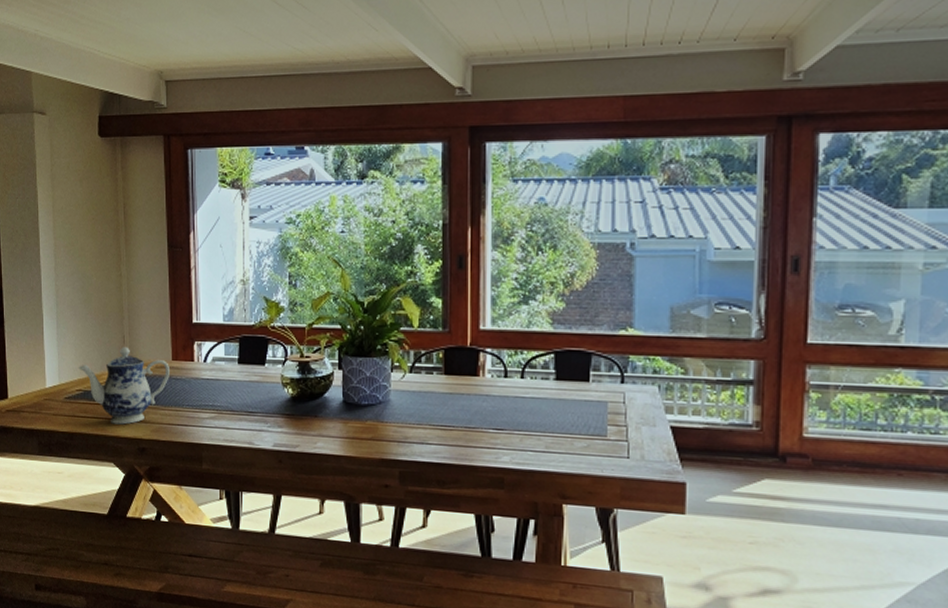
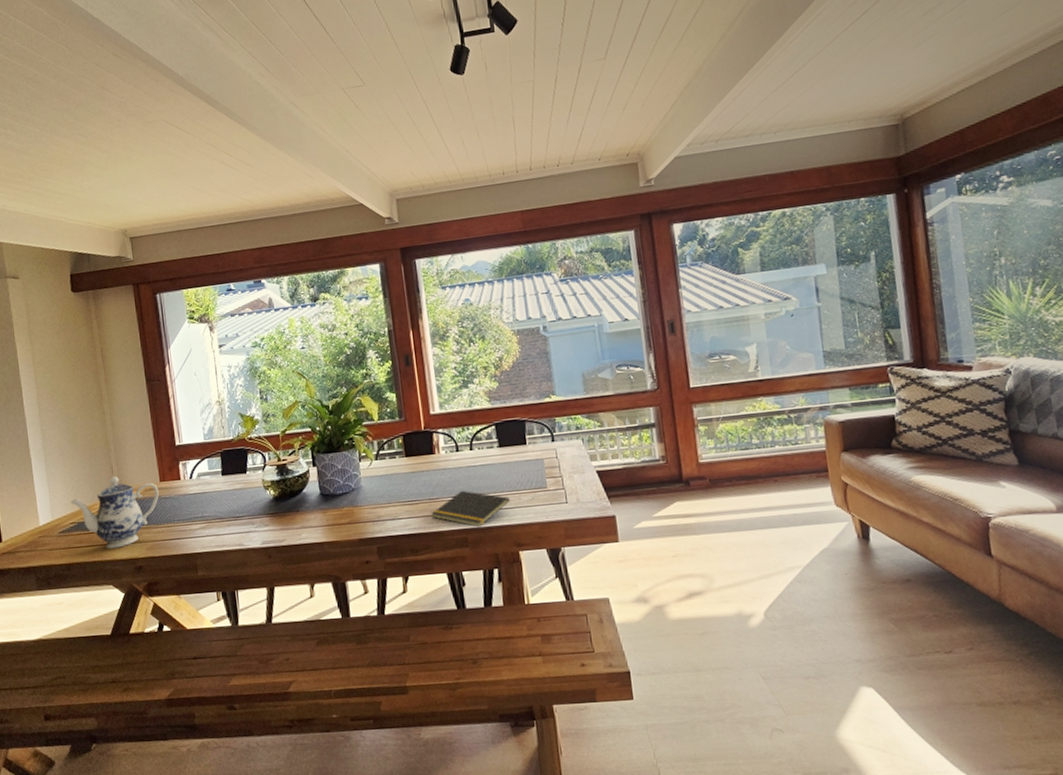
notepad: none [465,423,560,469] -> present [431,490,510,527]

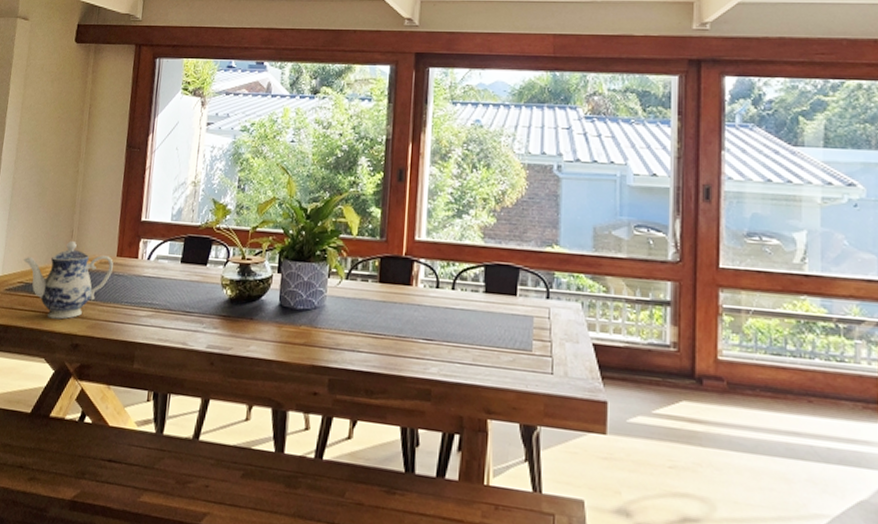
notepad: present [431,490,510,527] -> none [395,333,487,381]

